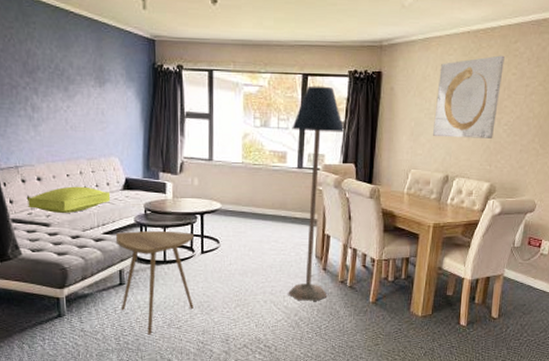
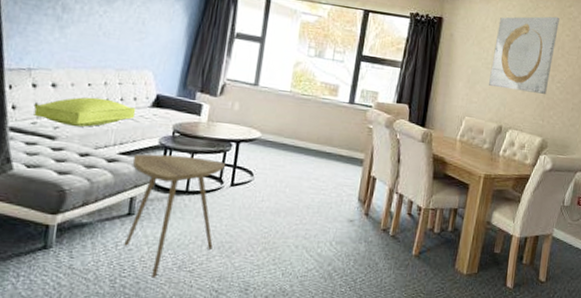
floor lamp: present [288,86,345,301] -> none [323,22,401,250]

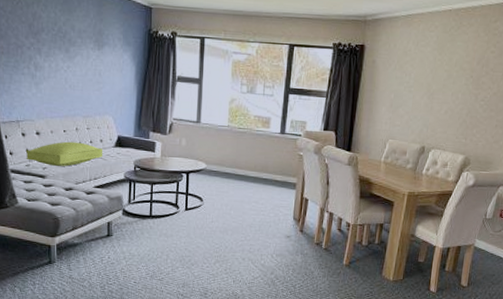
side table: present [124,154,225,278] -> none [105,186,179,285]
wall art: present [488,16,560,94] -> none [410,33,484,113]

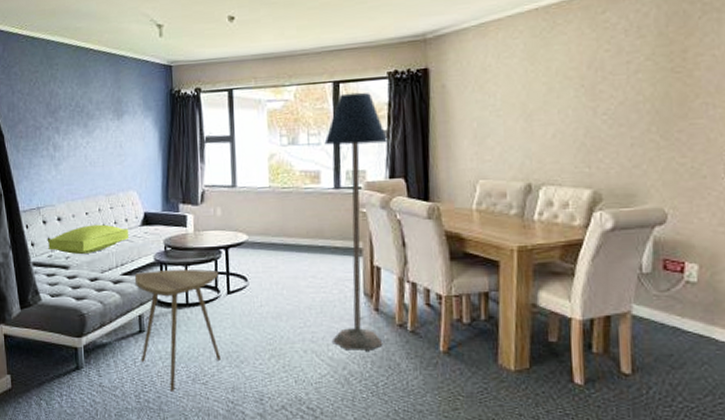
side table: none [105,186,179,285] -> present [134,269,221,392]
floor lamp: none [266,56,327,261] -> present [324,92,389,350]

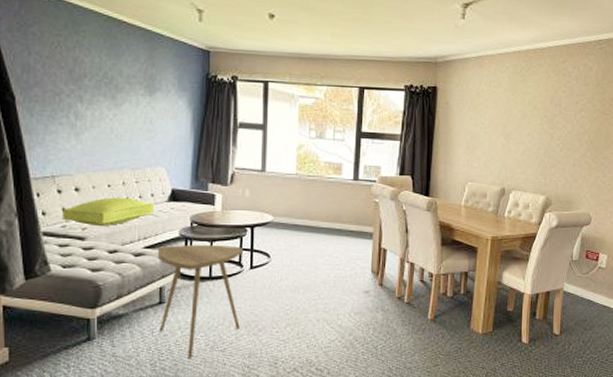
floor lamp: present [324,92,389,350] -> none [342,99,401,319]

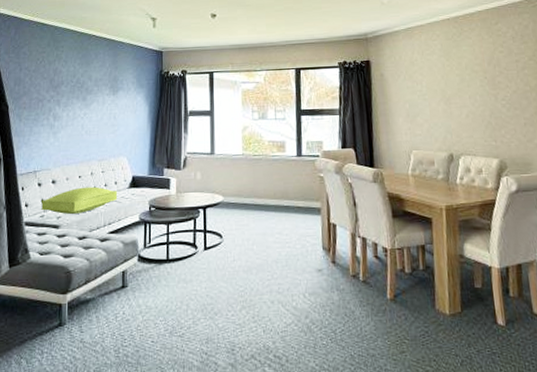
side table: present [157,245,242,359] -> none [120,227,197,345]

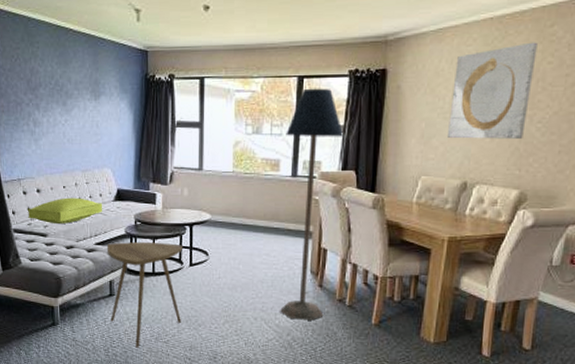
side table: none [120,227,197,345] -> present [106,242,182,348]
floor lamp: none [288,77,341,300] -> present [280,88,344,320]
wall art: none [426,36,493,117] -> present [446,42,538,139]

